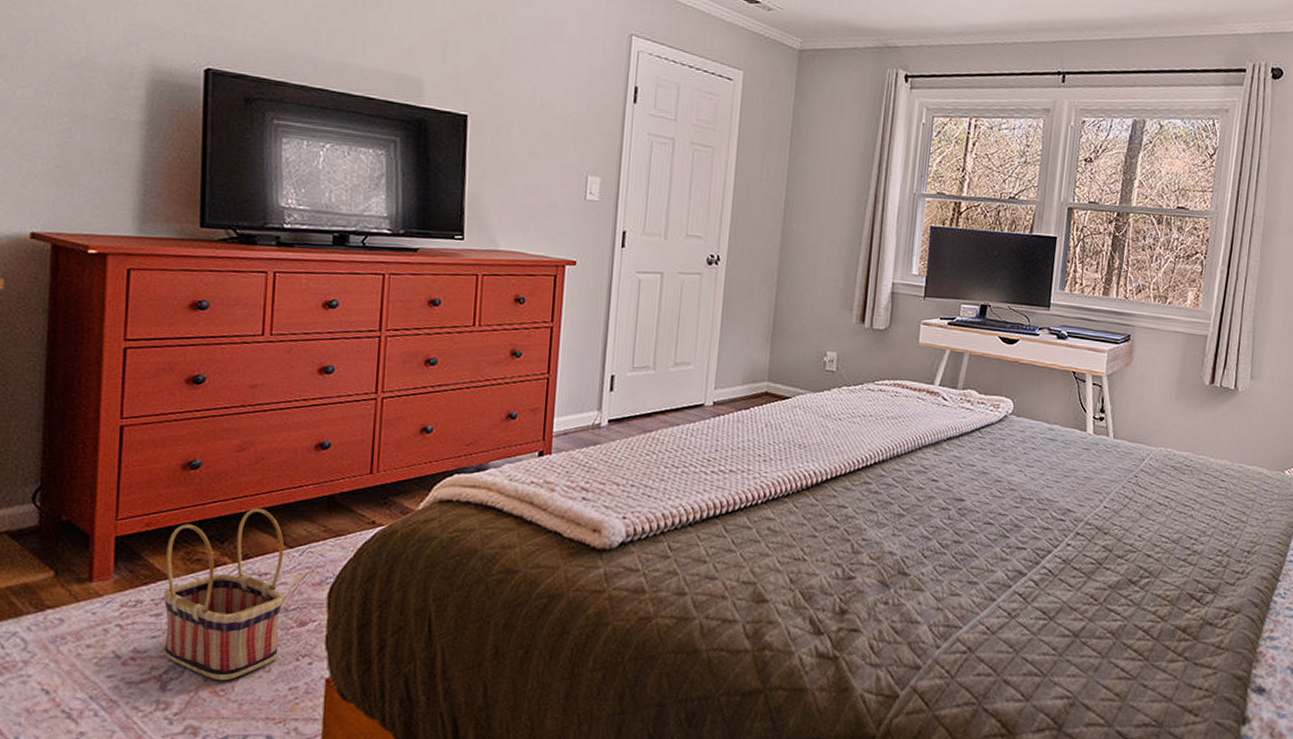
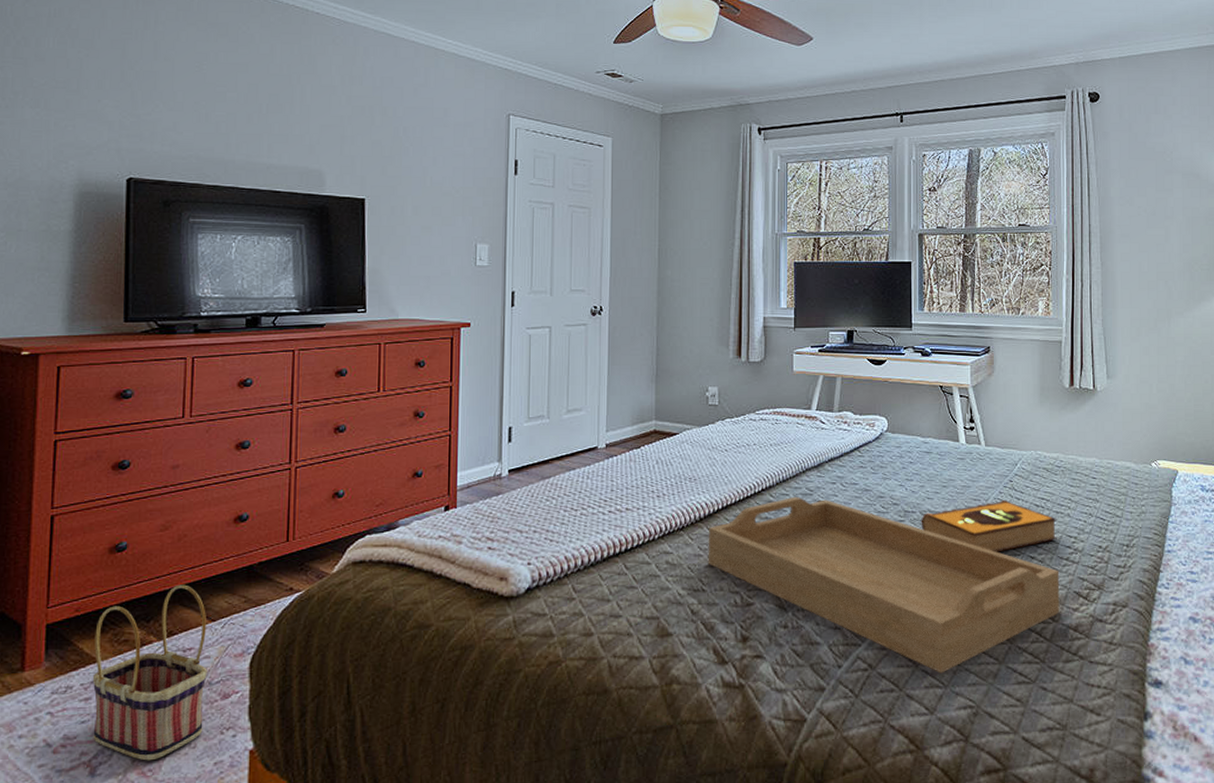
serving tray: none [811,473,1175,662] -> present [708,496,1060,673]
hardback book: none [1037,495,1179,548] -> present [921,500,1057,553]

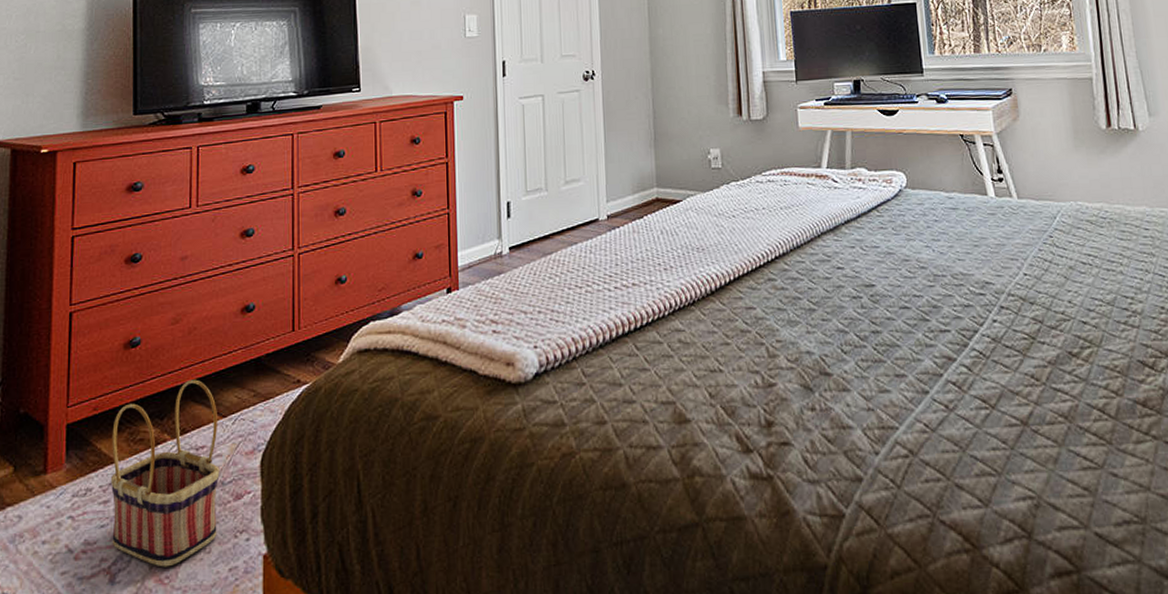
serving tray: present [708,496,1060,673] -> none [720,263,1124,459]
hardback book: present [921,500,1057,553] -> none [953,258,1111,318]

